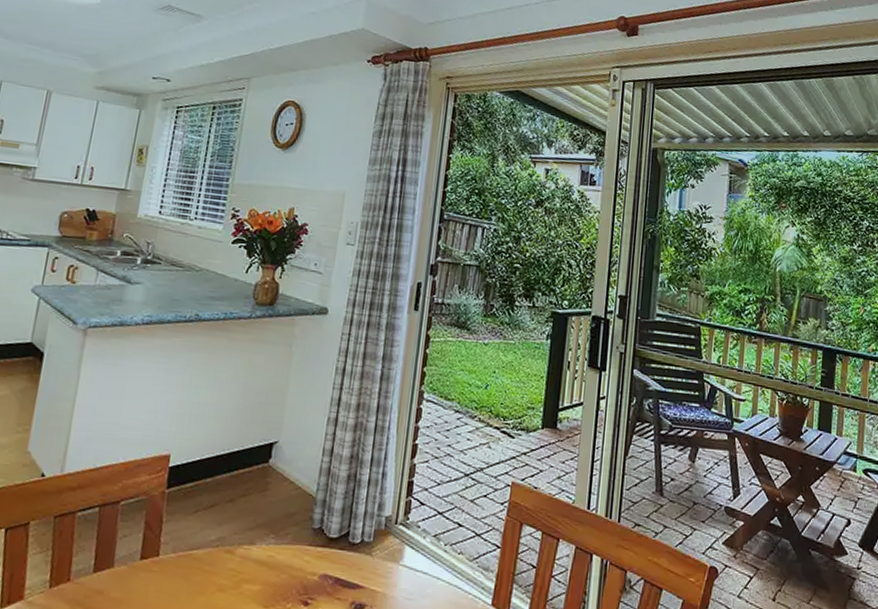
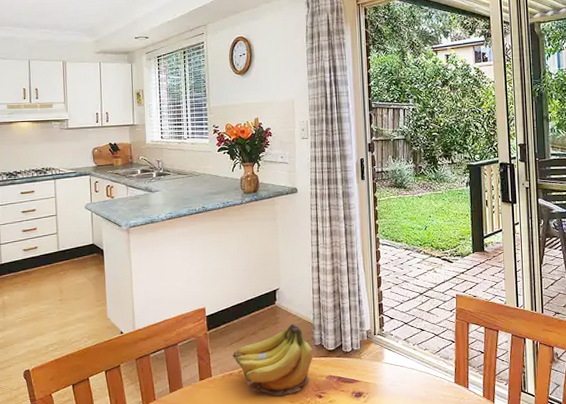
fruit: none [193,494,309,597] -> present [232,324,313,396]

